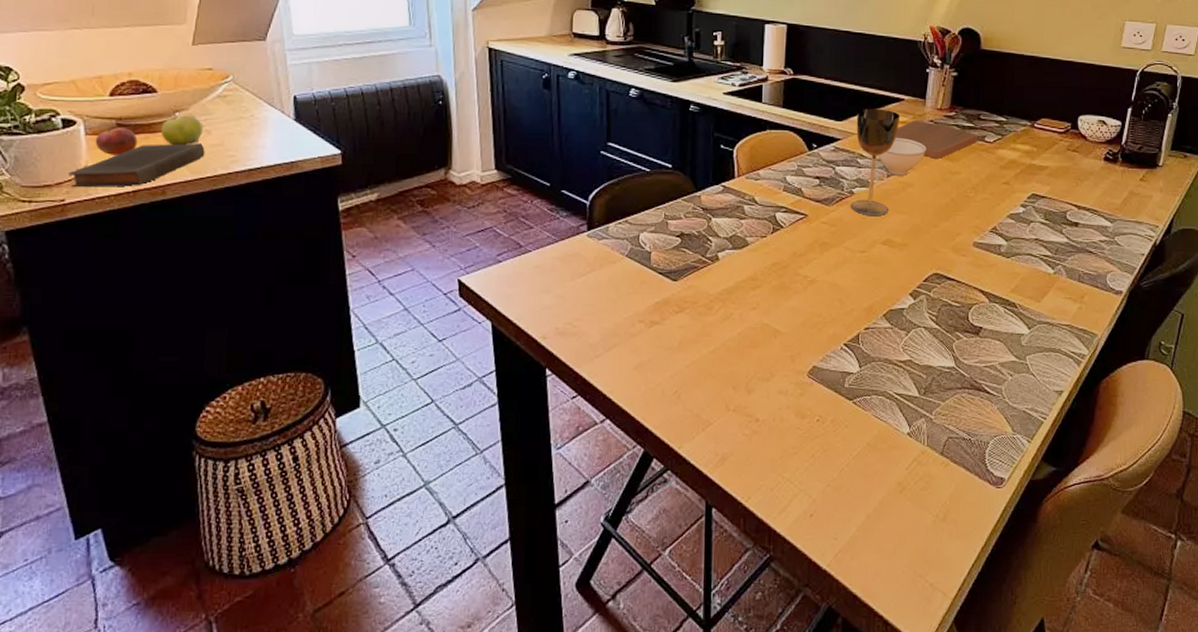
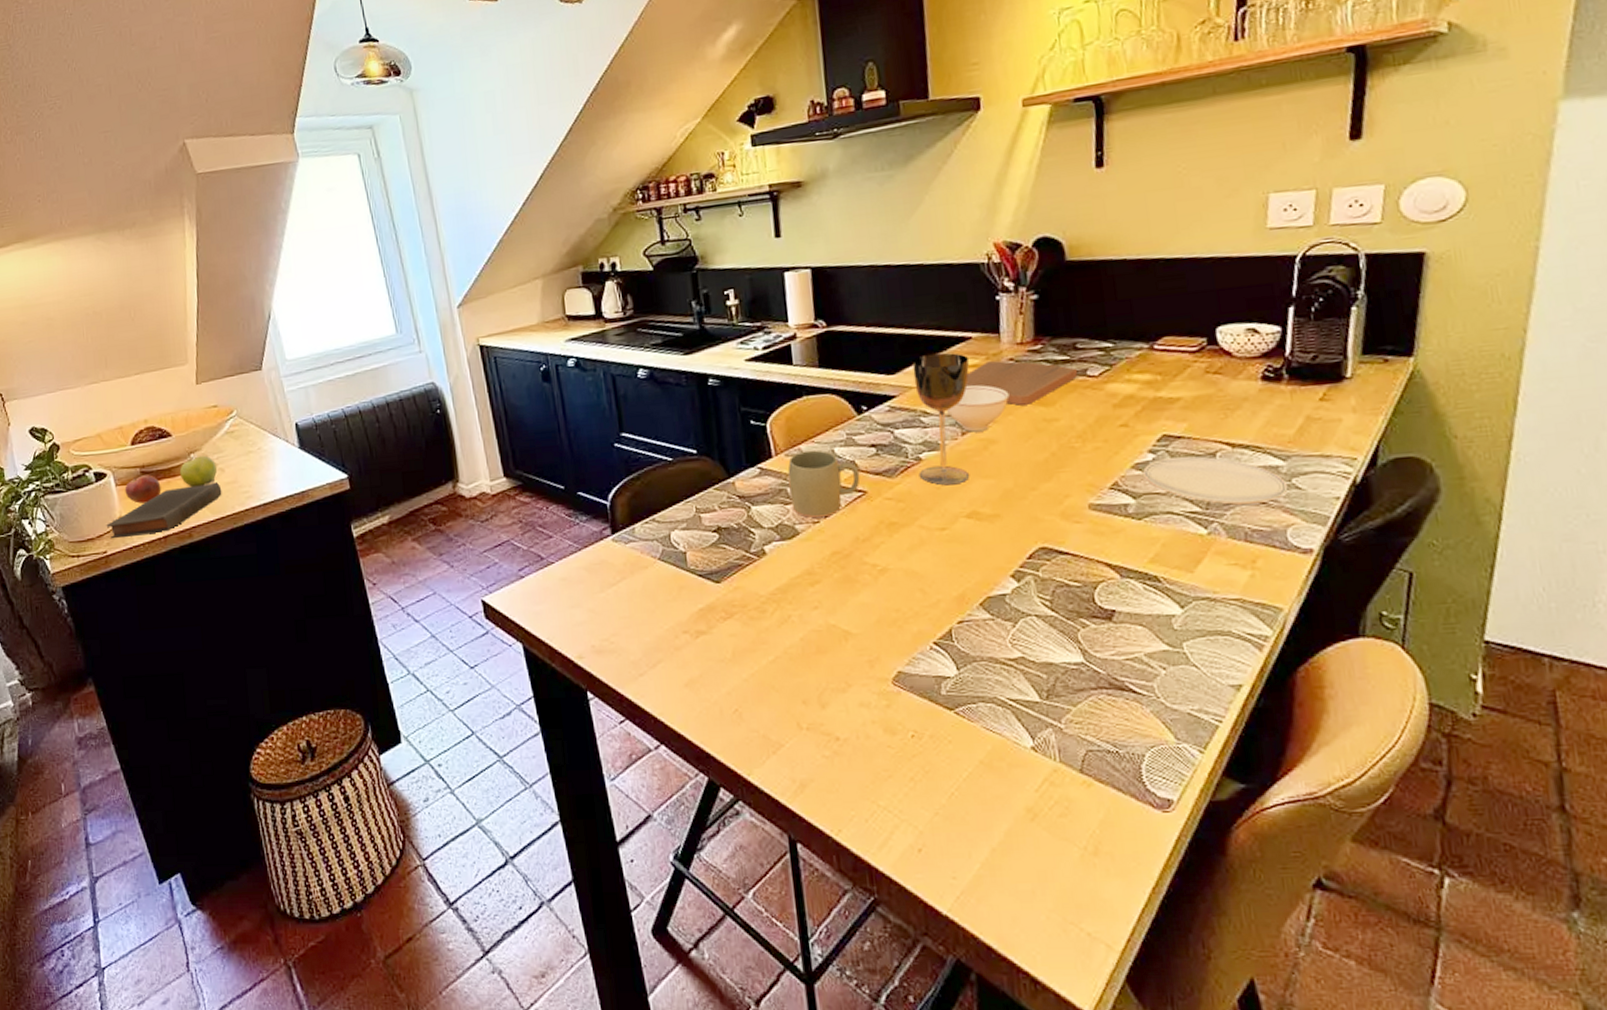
mug: none [745,176,804,233] -> present [787,450,861,519]
plate: none [1015,211,1112,253] -> present [1143,456,1289,505]

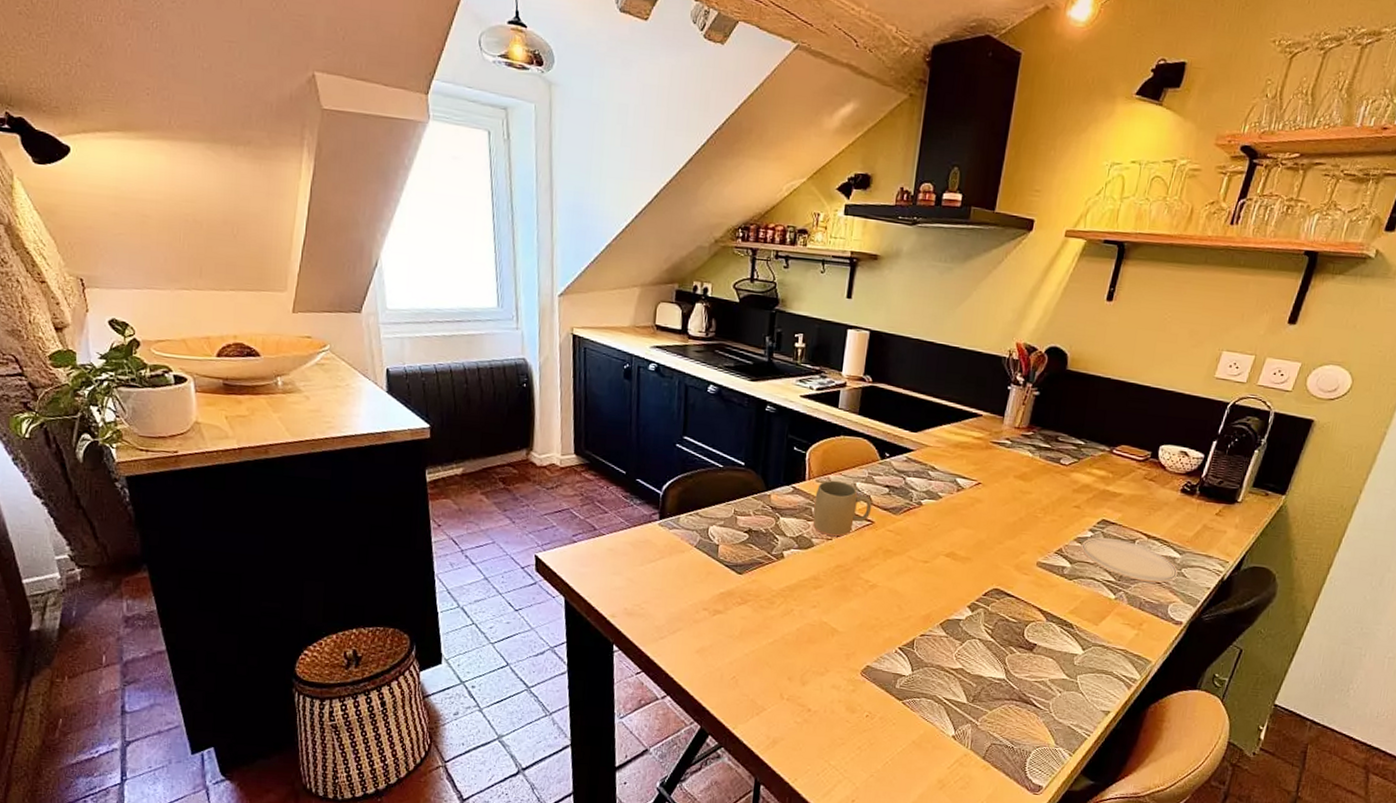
book: present [107,482,222,539] -> none [181,405,304,444]
fruit: present [125,474,161,504] -> none [204,387,243,414]
fruit: present [179,455,218,487] -> none [263,379,303,409]
wineglass: present [912,352,969,485] -> none [917,421,976,529]
bowl: present [946,384,1010,432] -> none [949,452,1000,491]
cutting board: present [965,361,1078,406] -> none [969,437,1055,477]

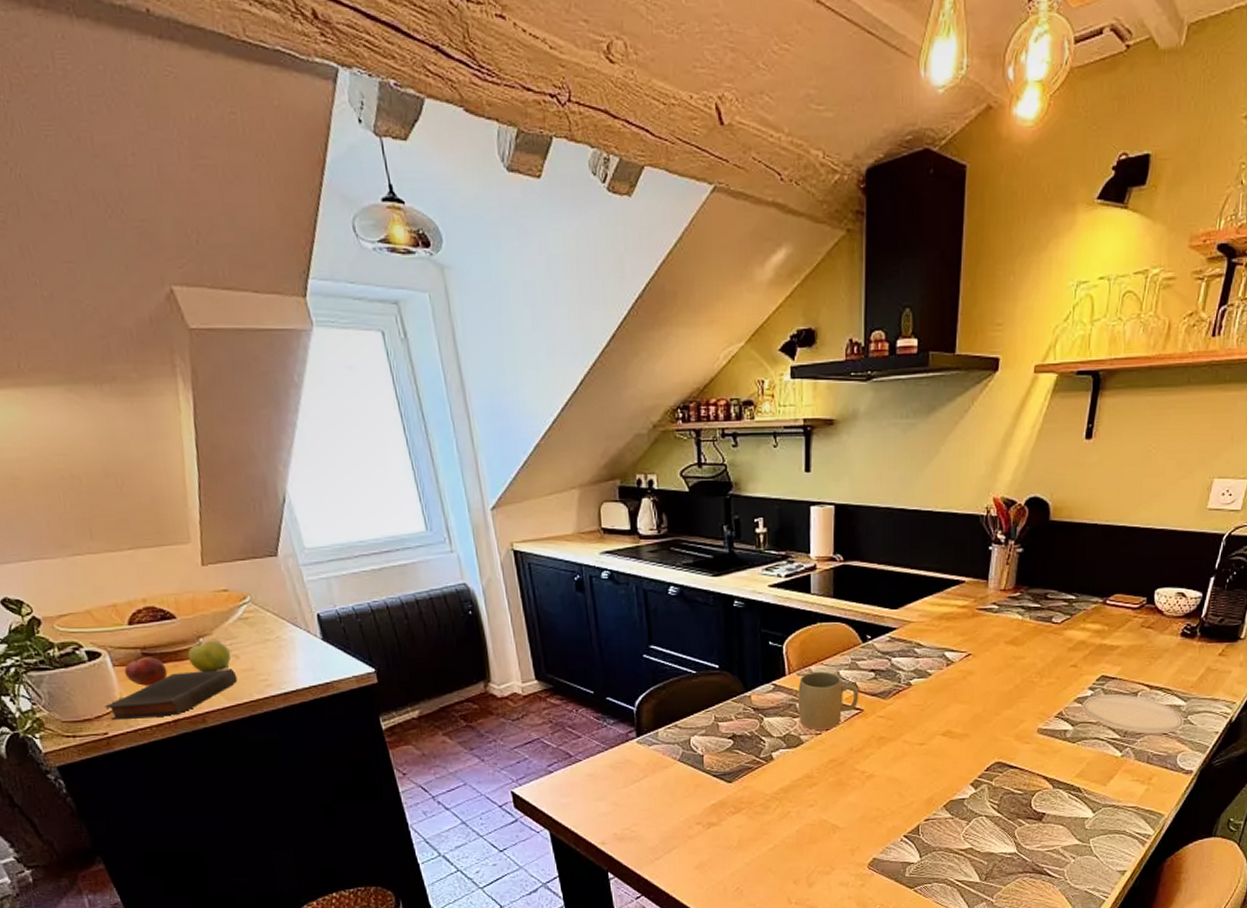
book: none [181,405,304,444] -> present [106,669,238,721]
fruit: none [204,387,243,414] -> present [124,657,168,686]
fruit: none [263,379,303,409] -> present [187,640,232,672]

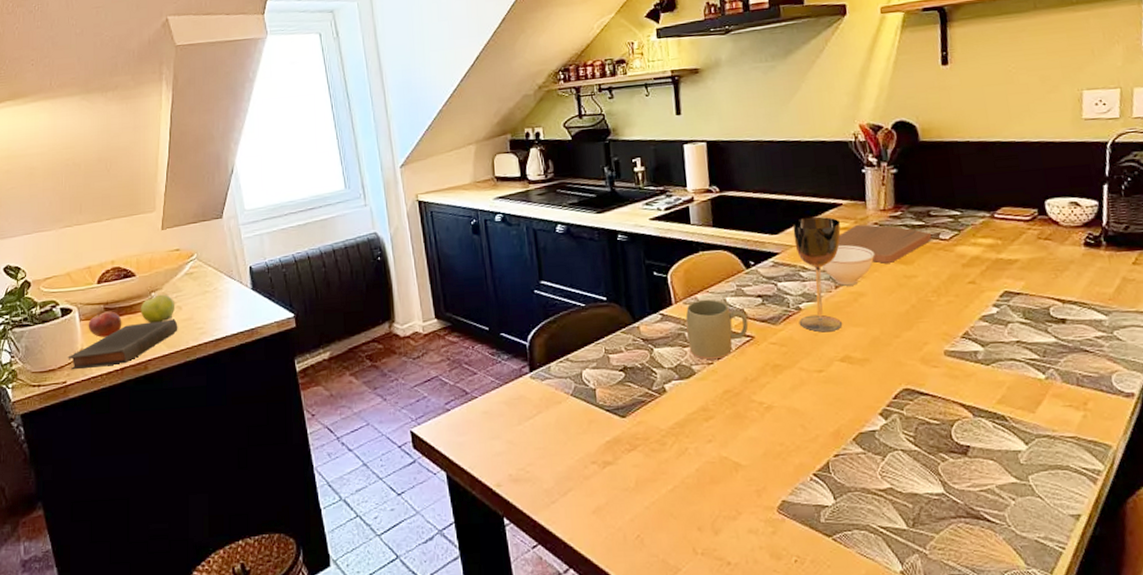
wineglass: none [908,593,959,708] -> present [792,216,842,332]
bowl: none [936,623,989,664] -> present [821,244,875,286]
cutting board: none [955,604,1046,644] -> present [838,224,932,264]
plate: present [1082,693,1185,734] -> none [989,310,1111,353]

